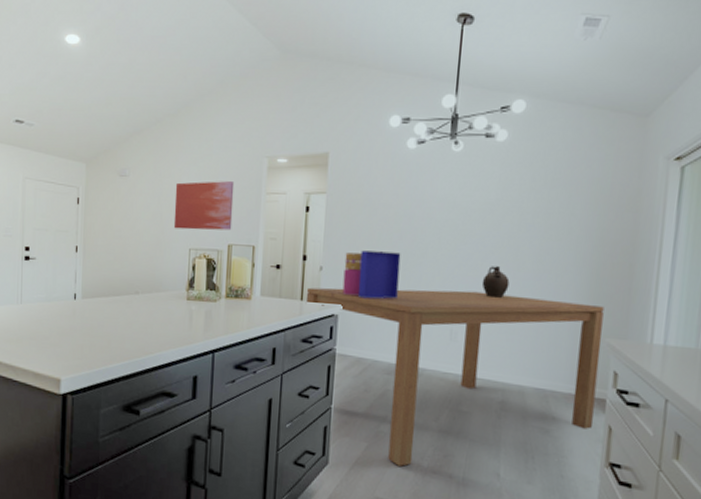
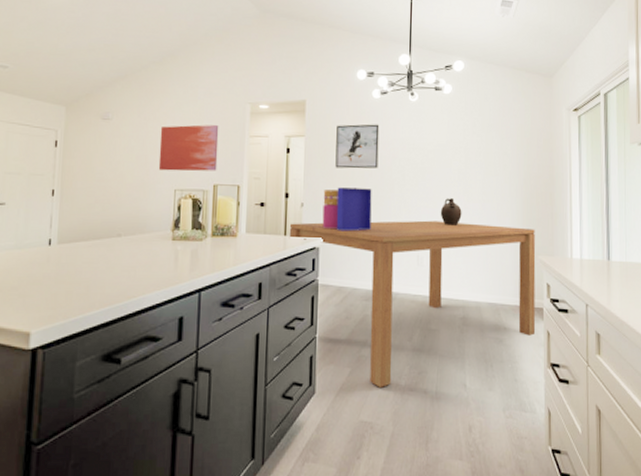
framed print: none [359,179,414,230] -> present [335,124,380,169]

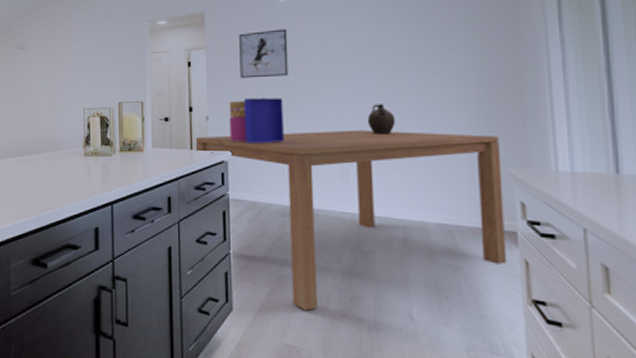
wall art: present [158,125,219,171] -> none [68,45,121,92]

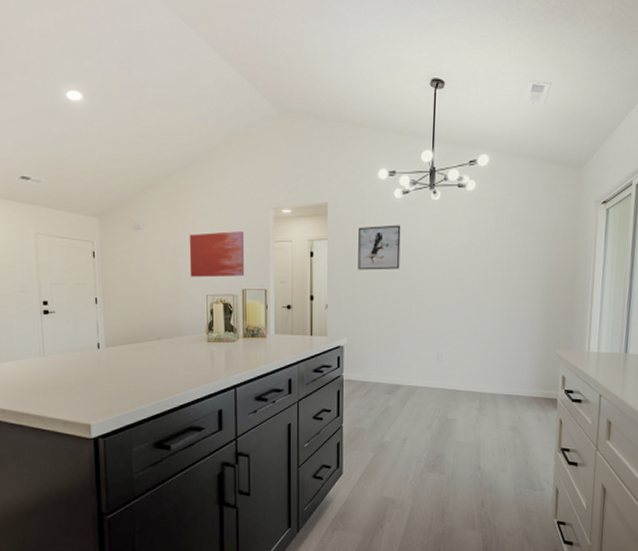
wall art: none [68,45,121,92] -> present [189,231,245,278]
dining table: present [195,130,508,311] -> none [315,318,554,469]
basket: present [229,98,284,144] -> none [346,289,394,331]
ceramic jug: present [367,104,396,134] -> none [460,297,482,323]

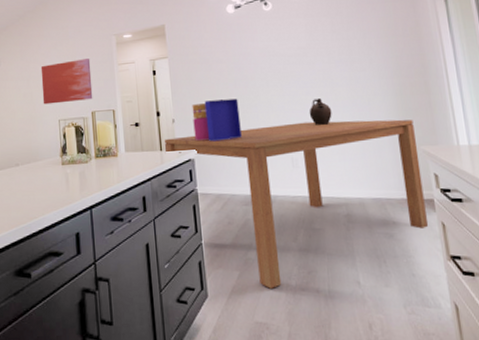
dining table: none [315,318,554,469] -> present [164,119,429,289]
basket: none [346,289,394,331] -> present [192,98,242,142]
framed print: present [358,225,401,270] -> none [196,37,241,83]
ceramic jug: none [460,297,482,323] -> present [309,98,332,125]

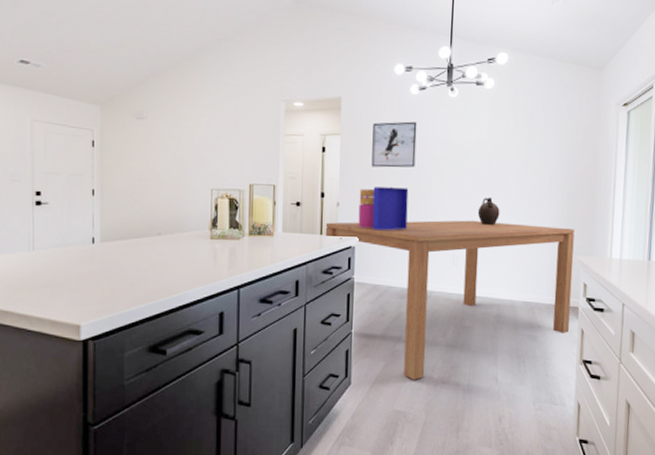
wall art: present [40,58,93,105] -> none [194,123,254,171]
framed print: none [196,37,241,83] -> present [371,121,417,168]

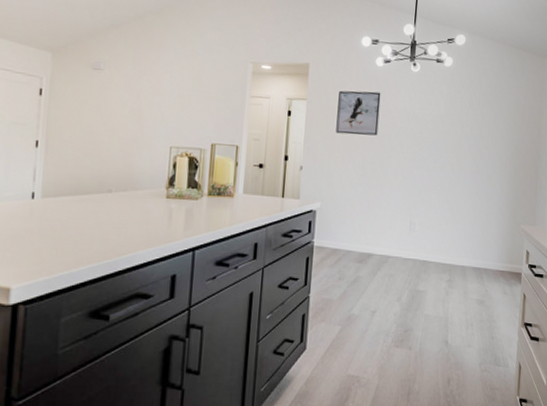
dining table: present [325,220,575,380] -> none [286,185,520,344]
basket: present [358,187,409,231] -> none [320,152,371,196]
ceramic jug: present [477,198,500,225] -> none [434,168,455,194]

